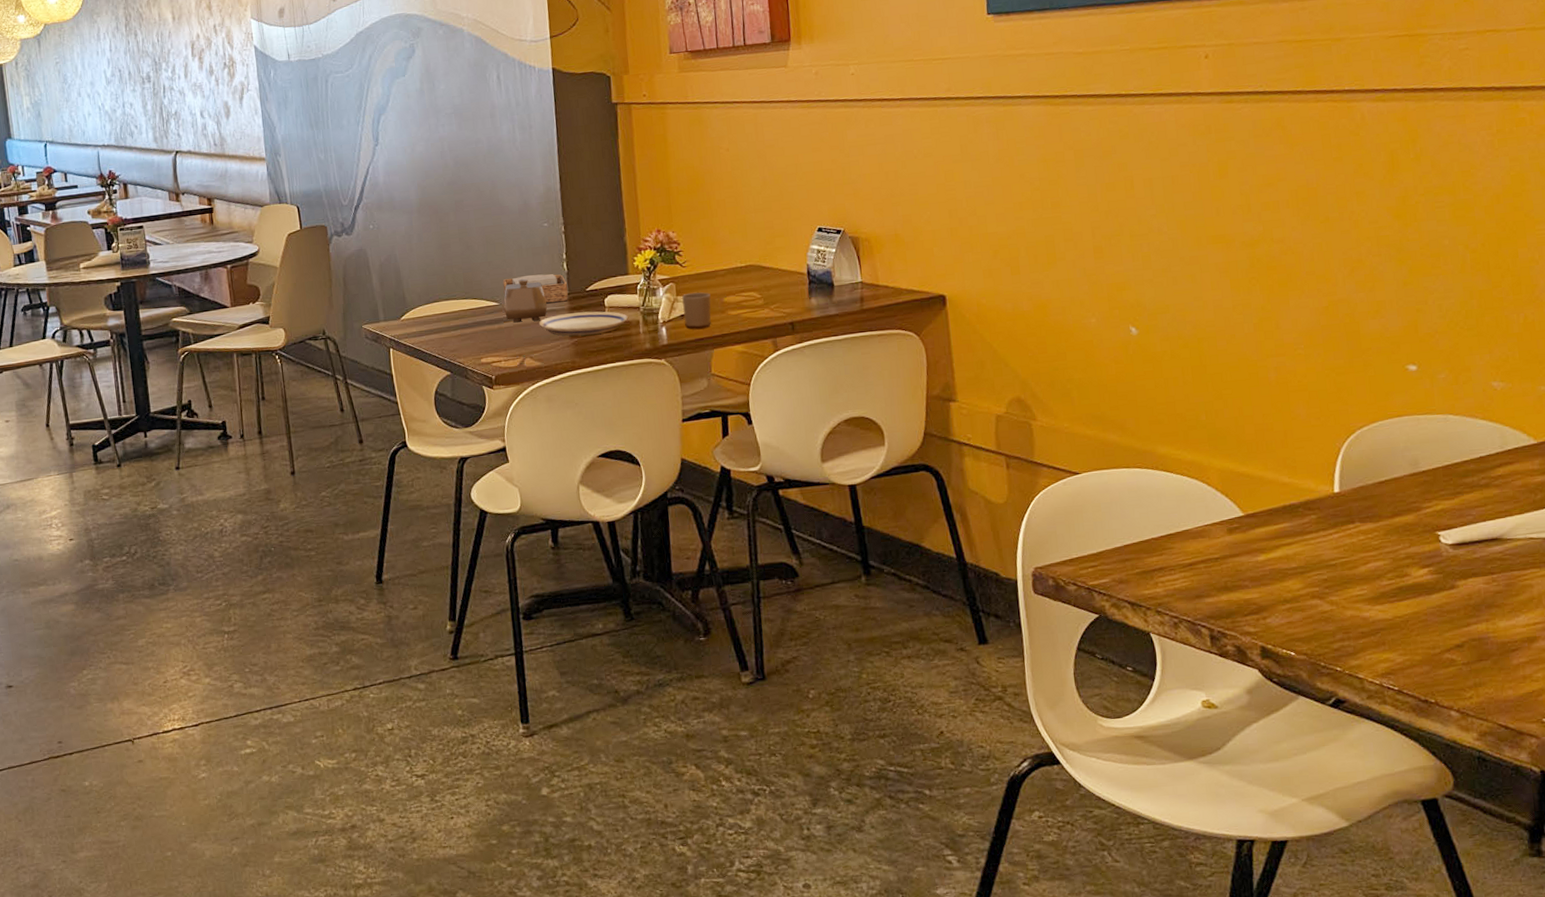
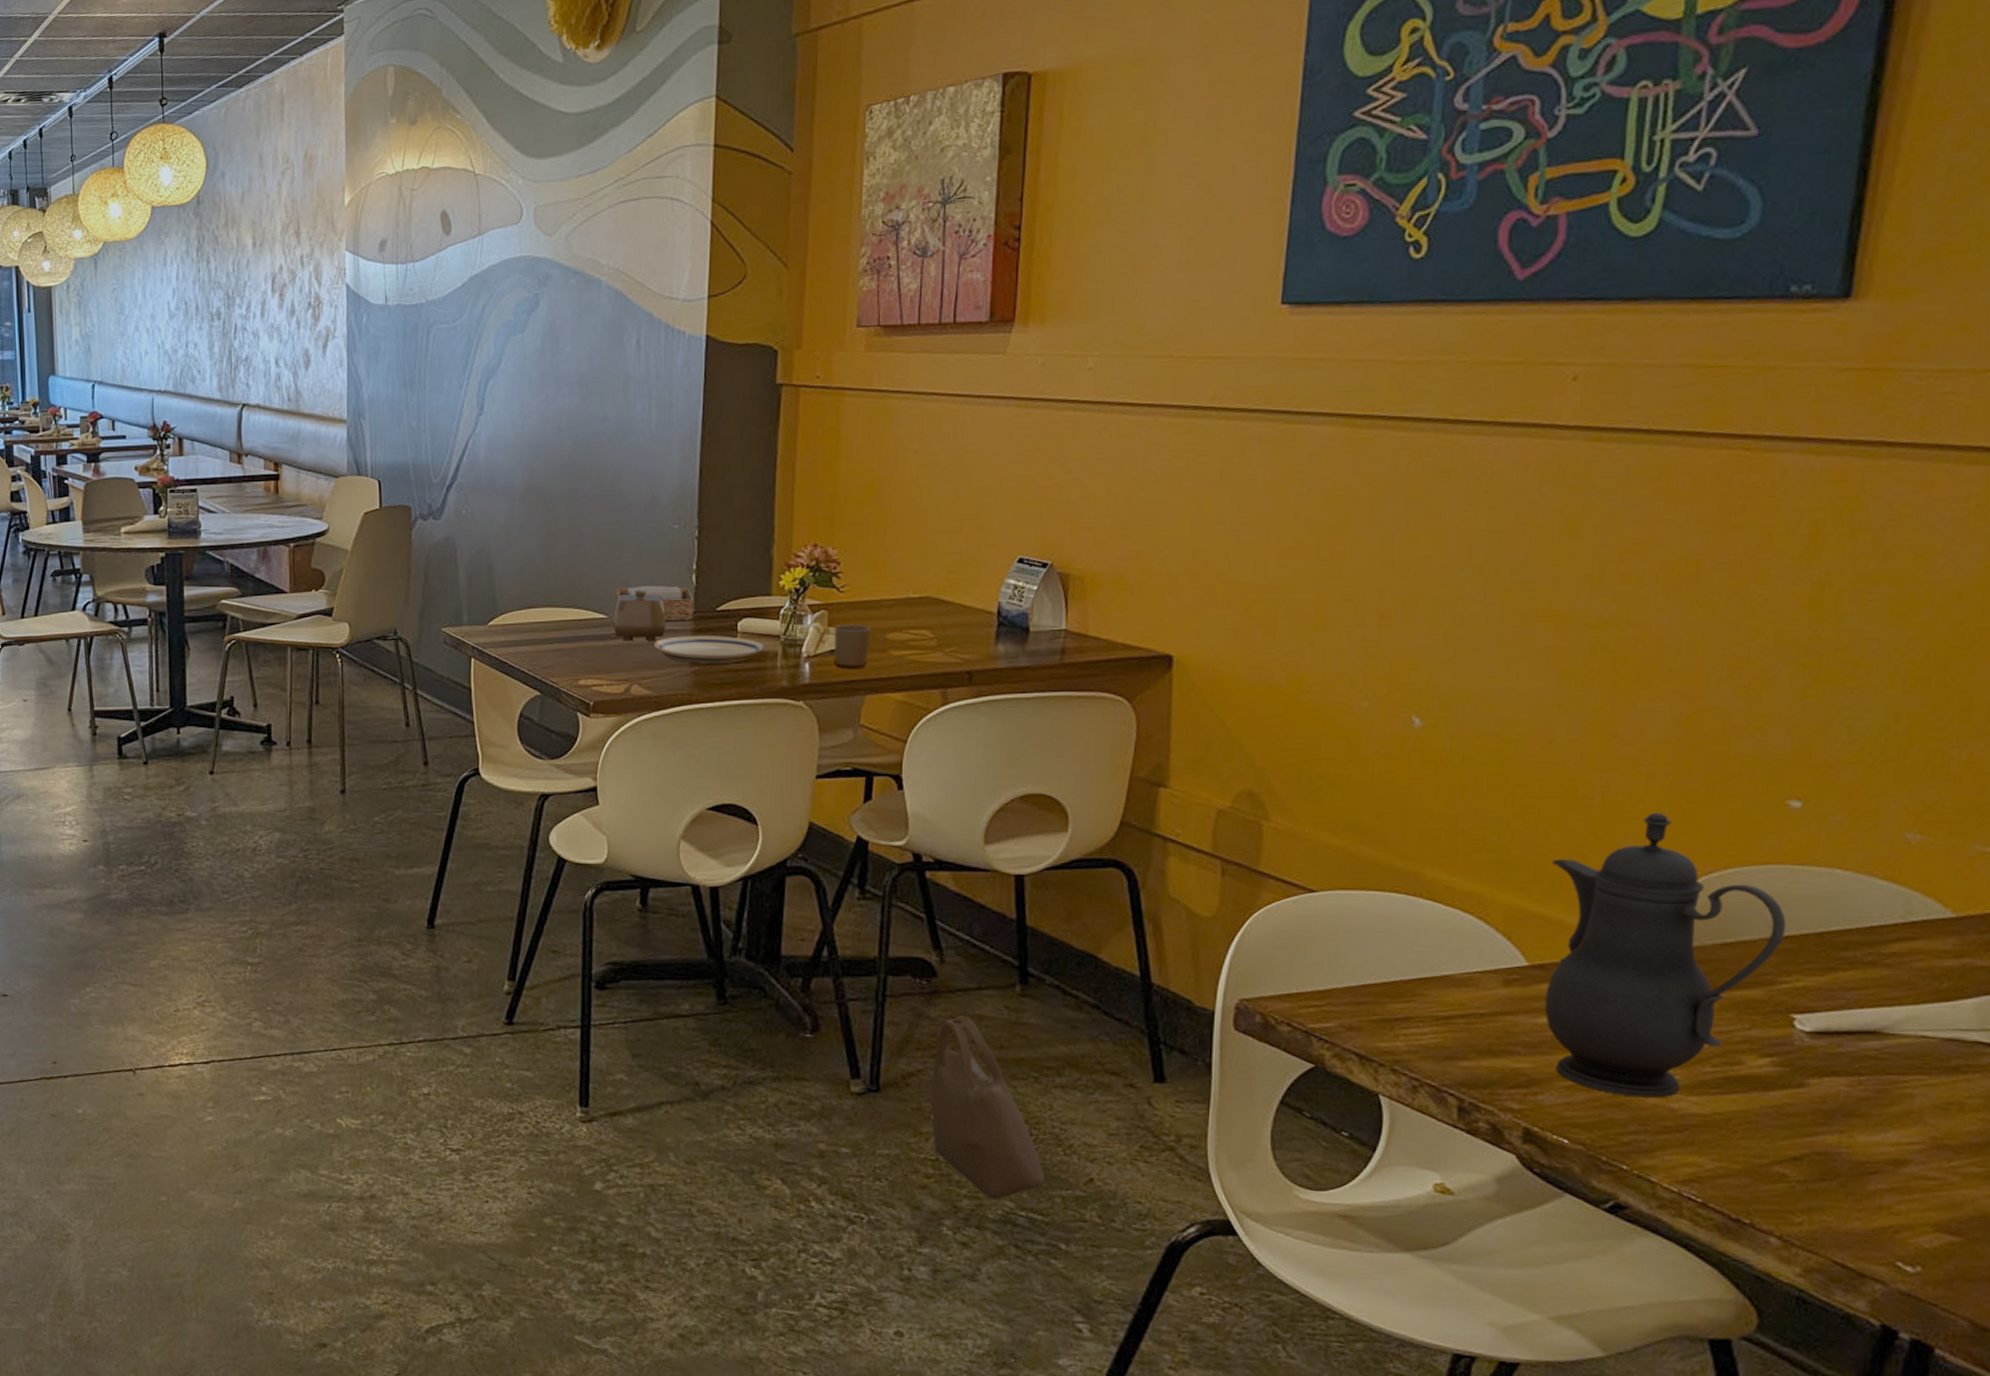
handbag: none [805,607,906,759] -> present [930,1015,1045,1199]
coffeepot: none [1247,384,1422,612] -> present [1544,812,1787,1098]

